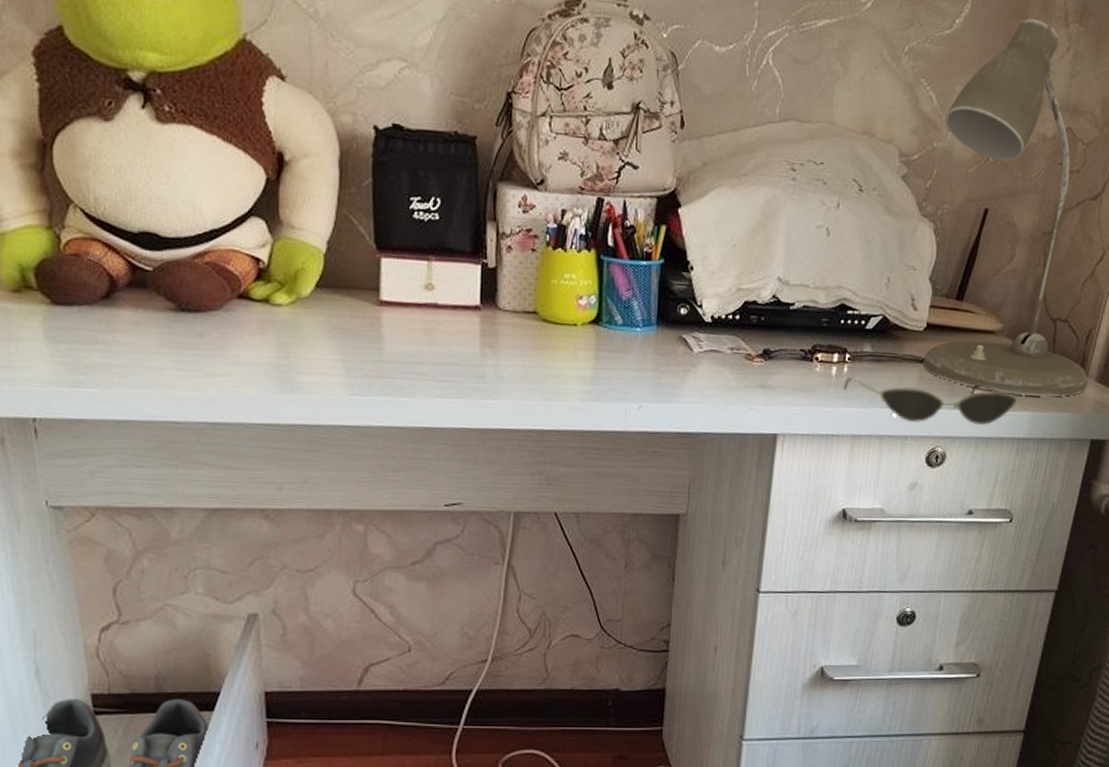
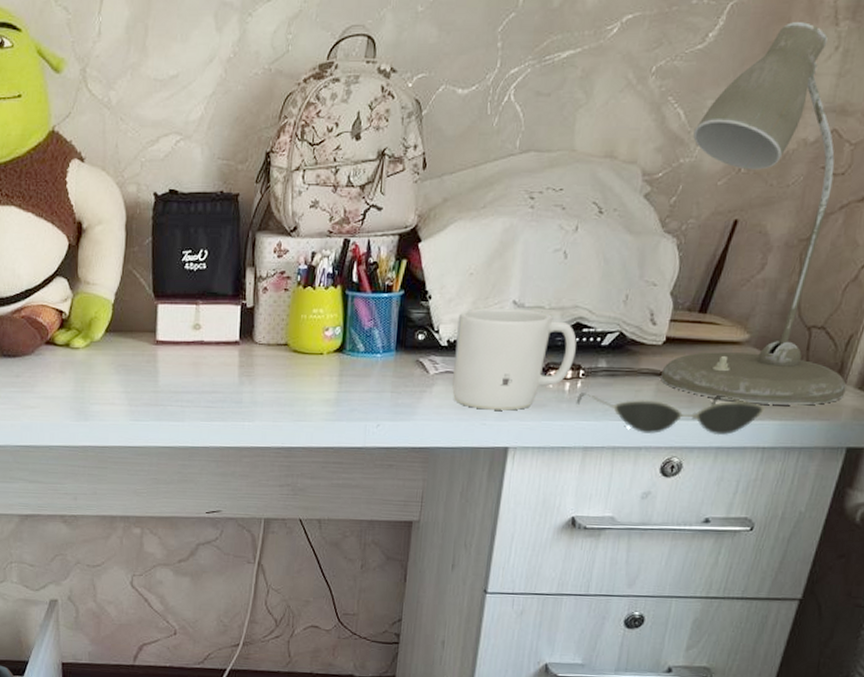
mug: none [718,283,842,395] -> present [452,307,577,411]

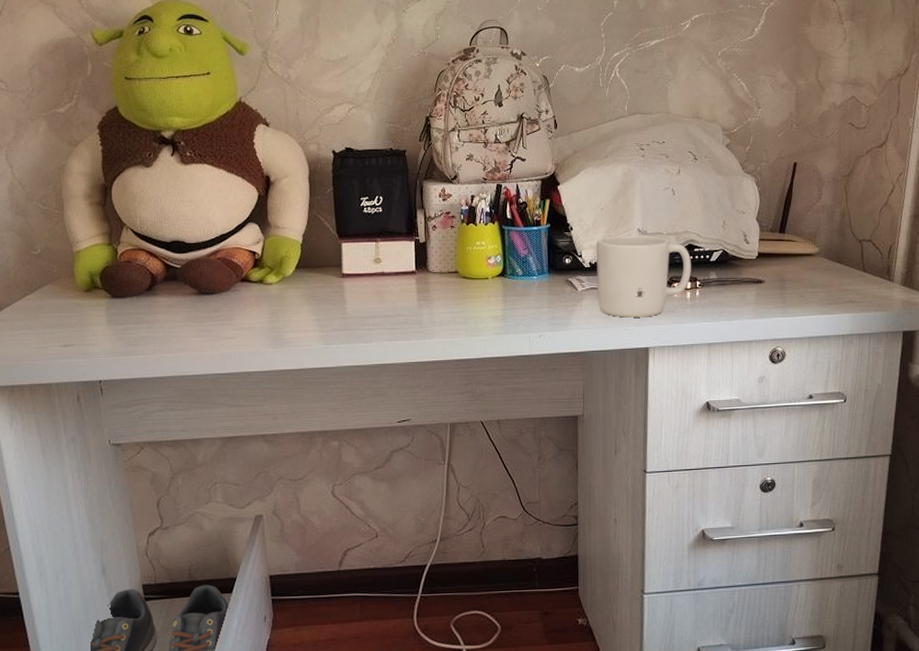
eyeglasses: present [575,393,766,436] -> none [697,295,840,330]
desk lamp: present [661,22,847,406] -> none [755,22,894,301]

